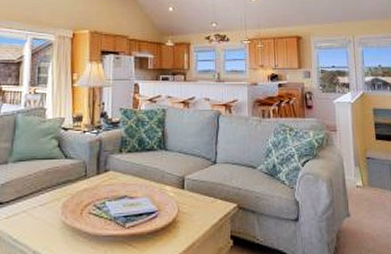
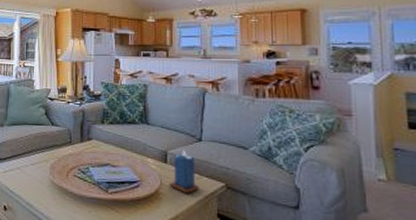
candle: none [186,174,214,219] -> present [169,150,199,194]

